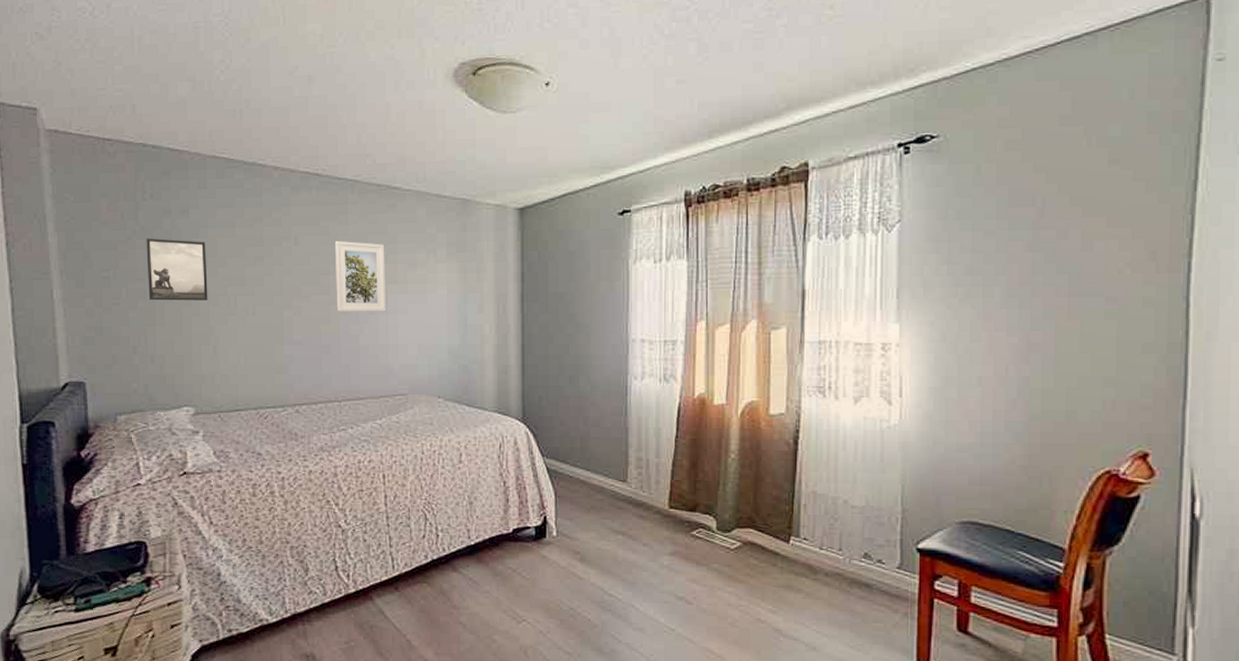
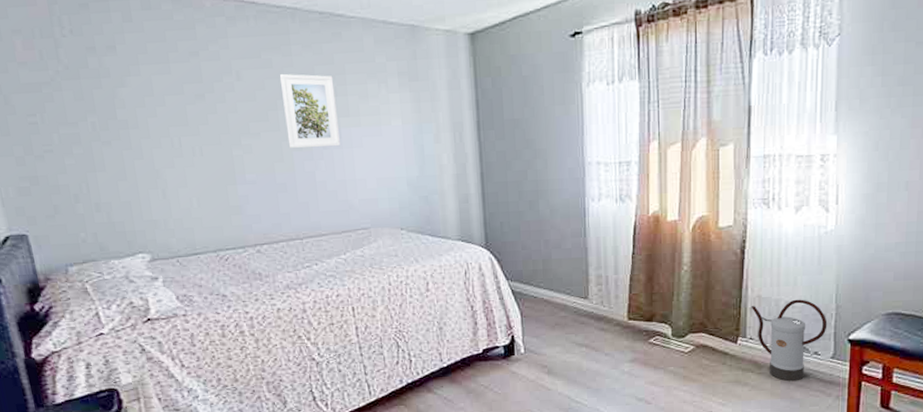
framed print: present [146,238,208,301] -> none [72,78,150,146]
watering can: none [805,498,892,592] -> present [751,299,828,382]

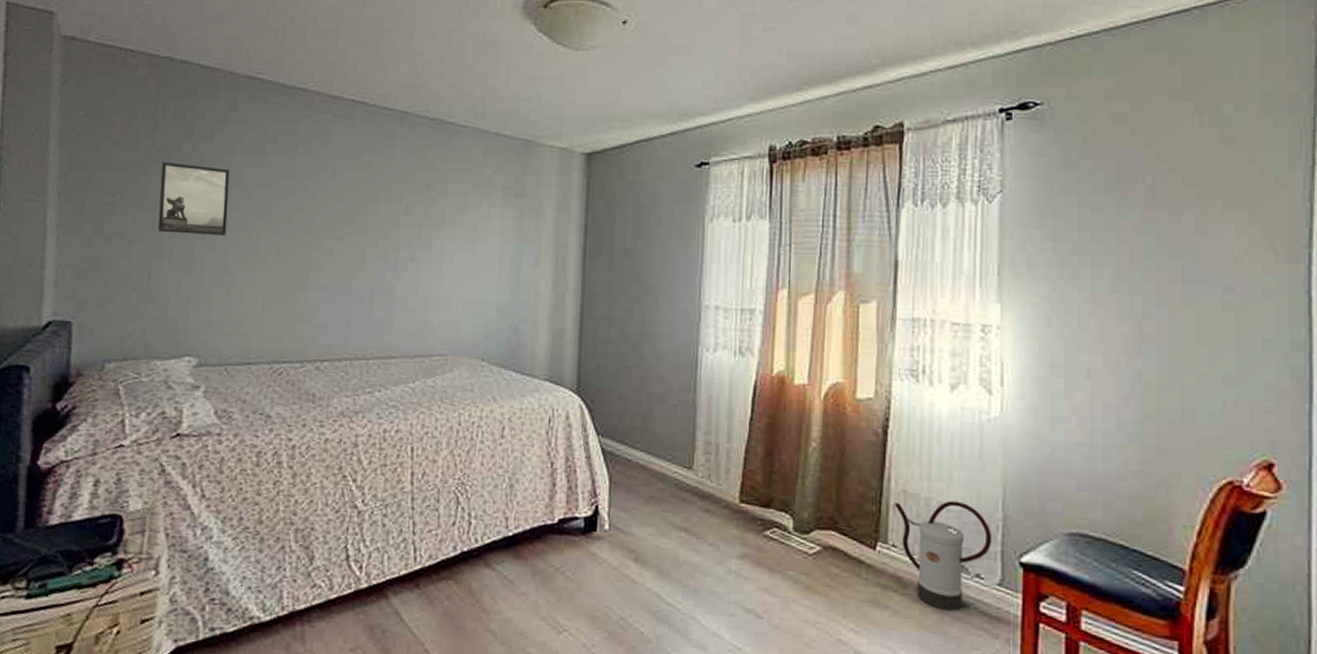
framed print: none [72,78,150,146] -> present [158,162,230,235]
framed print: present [279,73,340,148] -> none [373,176,434,260]

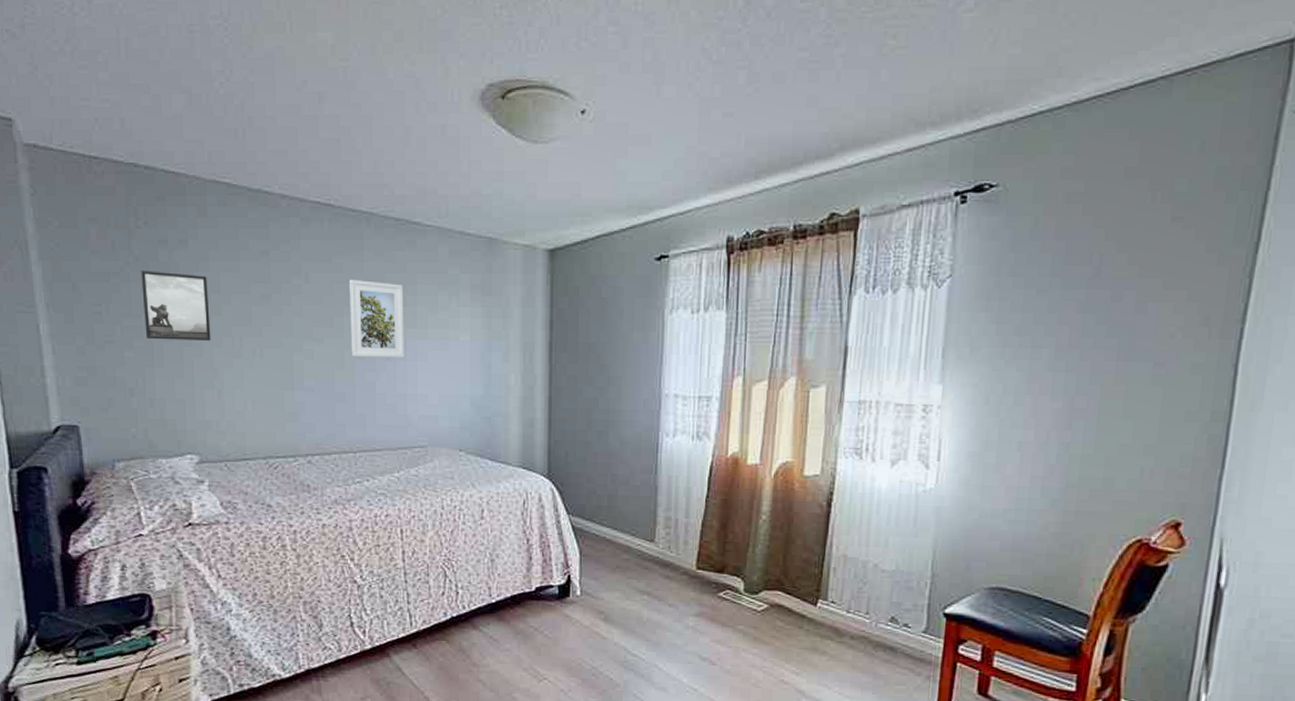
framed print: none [373,176,434,260] -> present [348,279,404,358]
watering can: present [894,500,992,612] -> none [834,562,921,655]

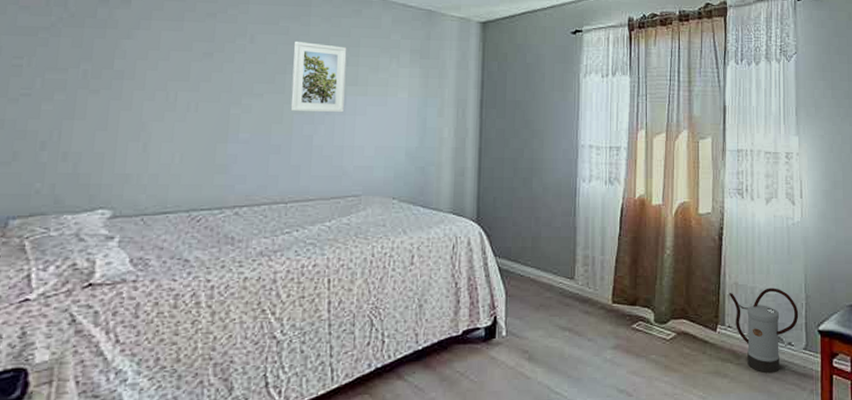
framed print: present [141,271,211,341] -> none [69,26,147,95]
watering can: none [834,562,921,655] -> present [728,288,799,374]

